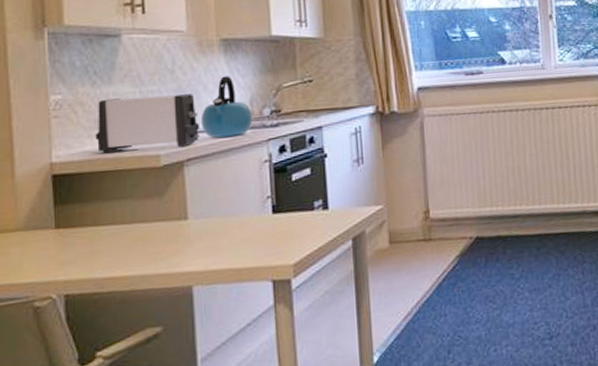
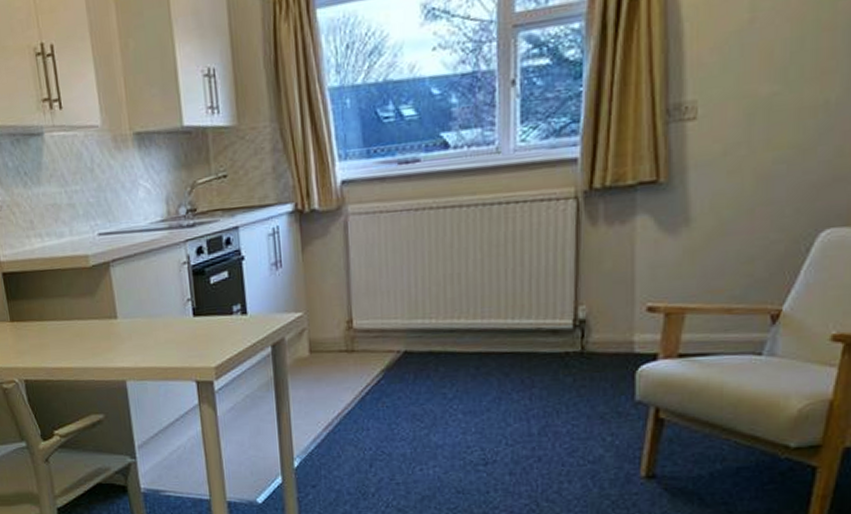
toaster: present [95,94,200,154] -> none [31,193,122,254]
kettle: present [200,76,252,138] -> none [121,173,170,239]

